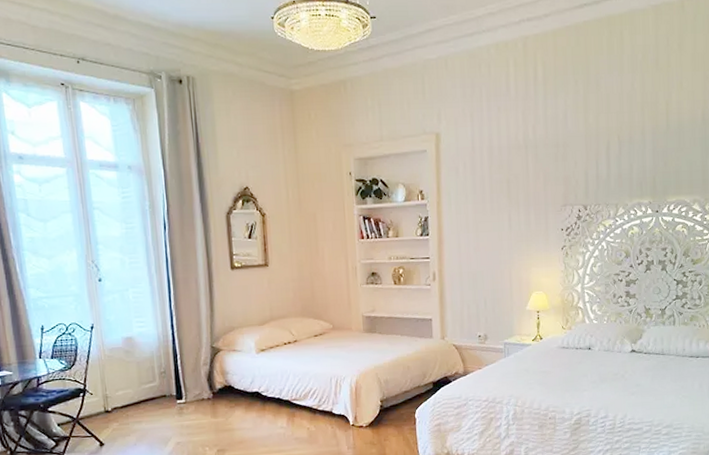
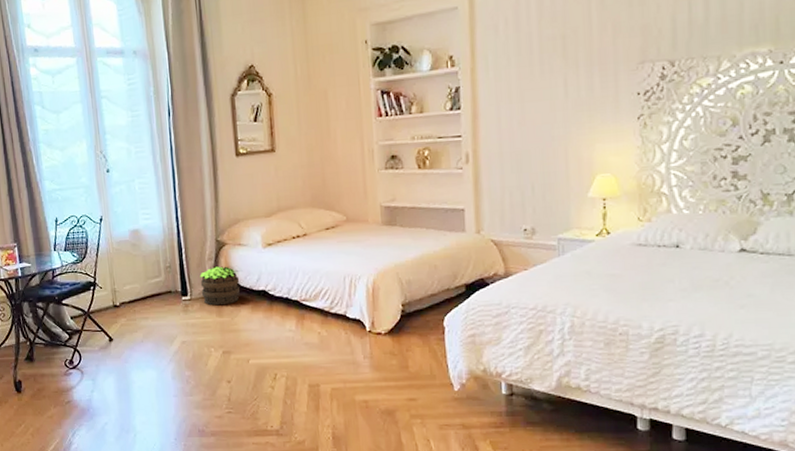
potted plant: none [195,370,234,408] -> present [200,266,240,306]

